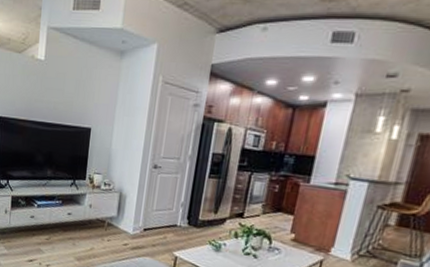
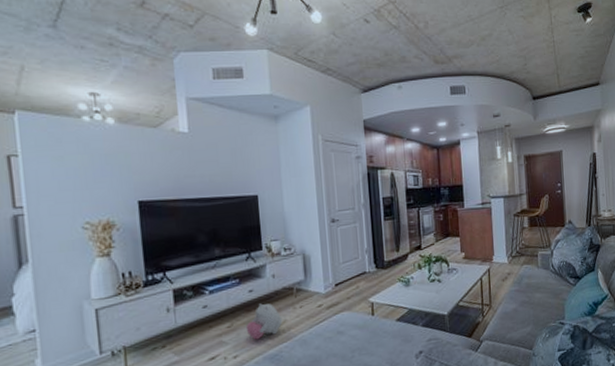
plush toy: none [60,227,91,258] -> present [245,303,283,340]

